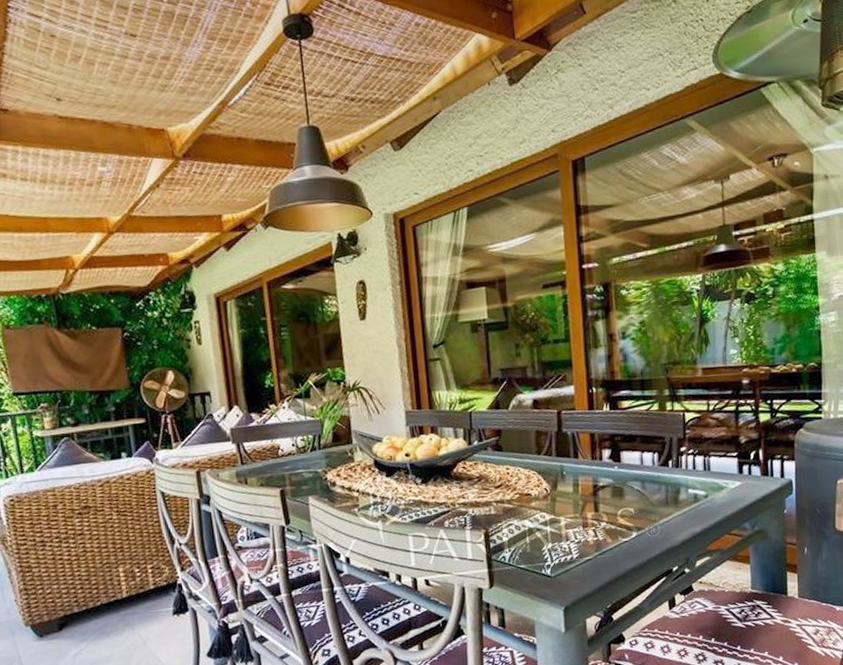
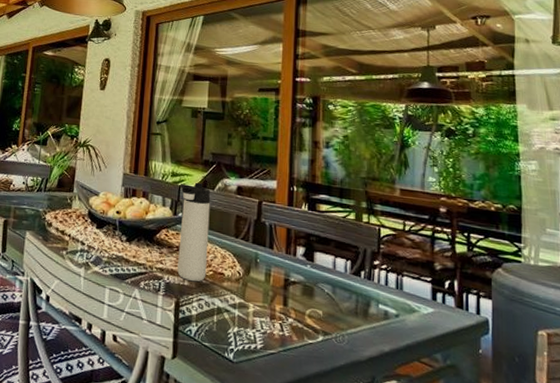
thermos bottle: none [471,404,513,509] -> present [177,182,211,282]

